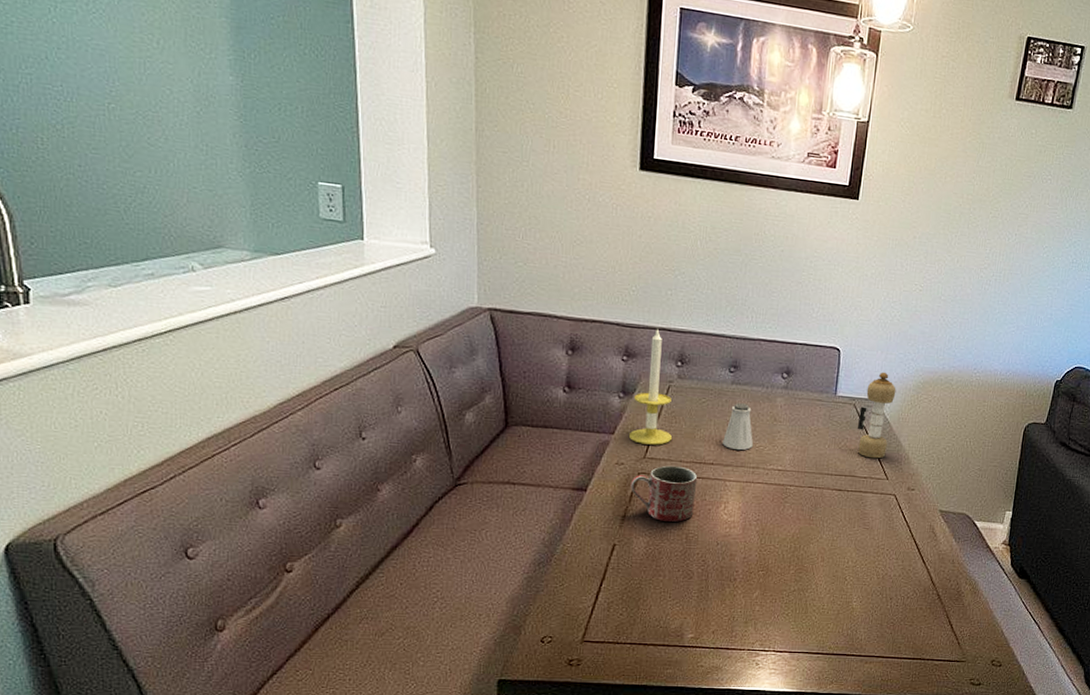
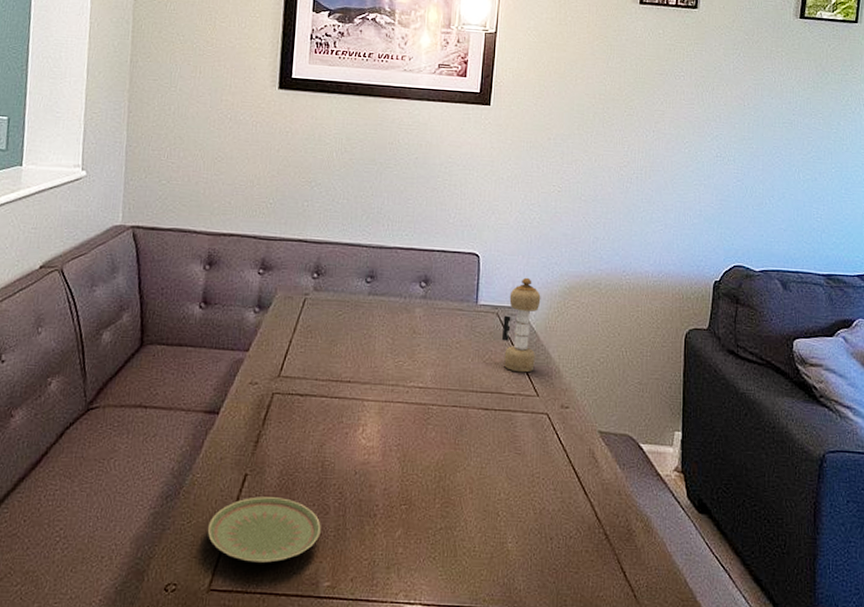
plate: none [579,563,685,620] -> present [207,496,321,564]
candle: present [629,327,673,445] -> none [264,239,308,362]
mug: present [630,465,698,522] -> none [264,384,334,448]
saltshaker: present [723,403,754,450] -> none [360,315,393,366]

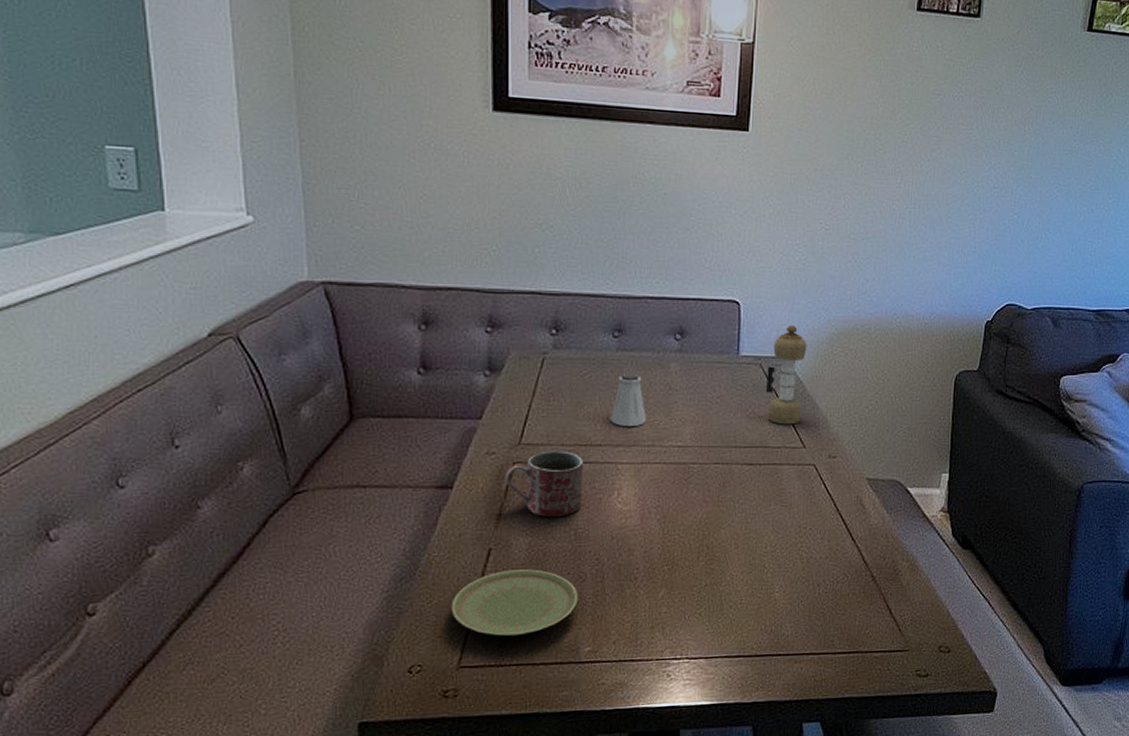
mug: none [264,384,334,448] -> present [505,451,584,517]
saltshaker: none [360,315,393,366] -> present [611,372,647,426]

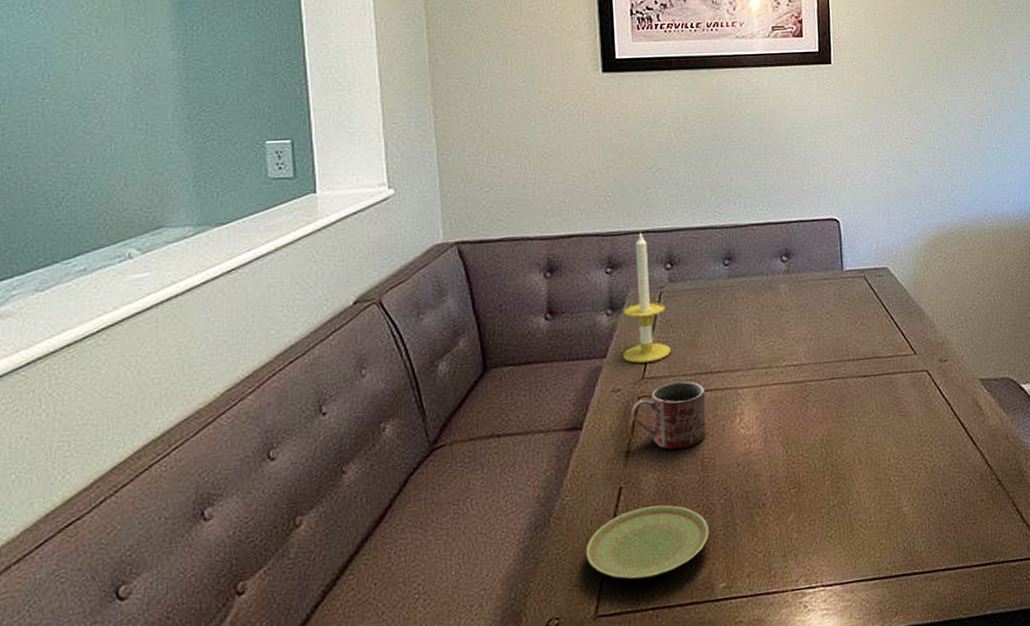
candle: none [500,291,552,428] -> present [623,231,672,364]
saltshaker: present [611,372,647,426] -> none [727,297,762,351]
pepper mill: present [765,324,807,425] -> none [871,235,909,334]

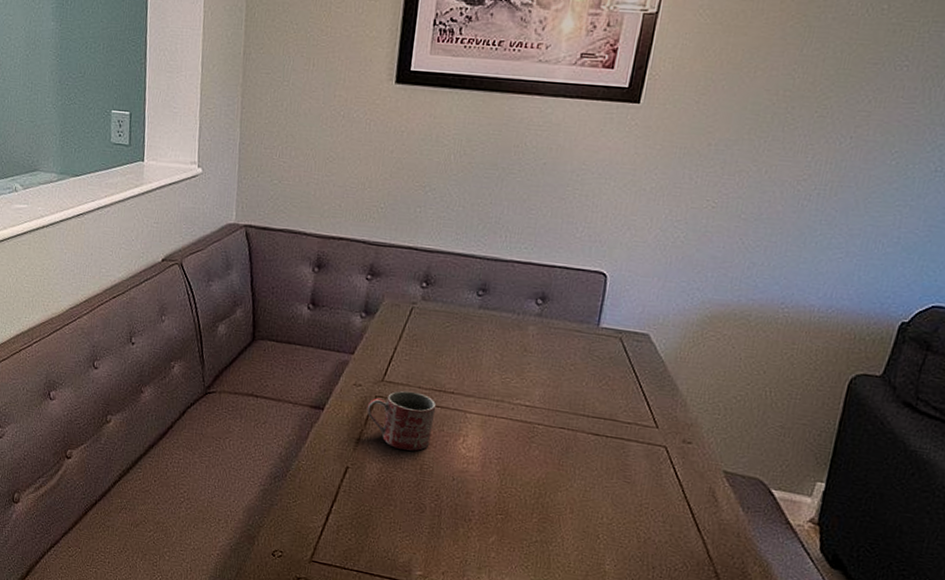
plate: present [585,504,709,580] -> none [310,488,417,547]
candle: present [623,231,672,364] -> none [369,246,414,369]

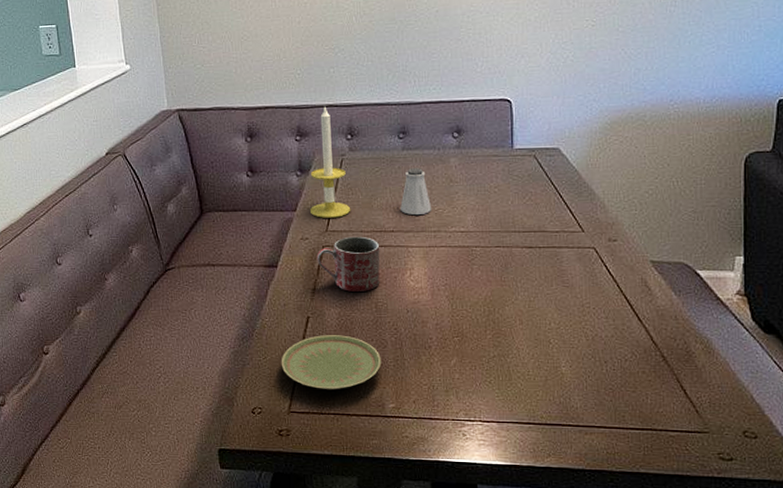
plate: none [310,488,417,547] -> present [281,335,381,390]
candle: none [369,246,414,369] -> present [310,105,351,218]
saltshaker: none [465,329,500,381] -> present [400,168,432,215]

